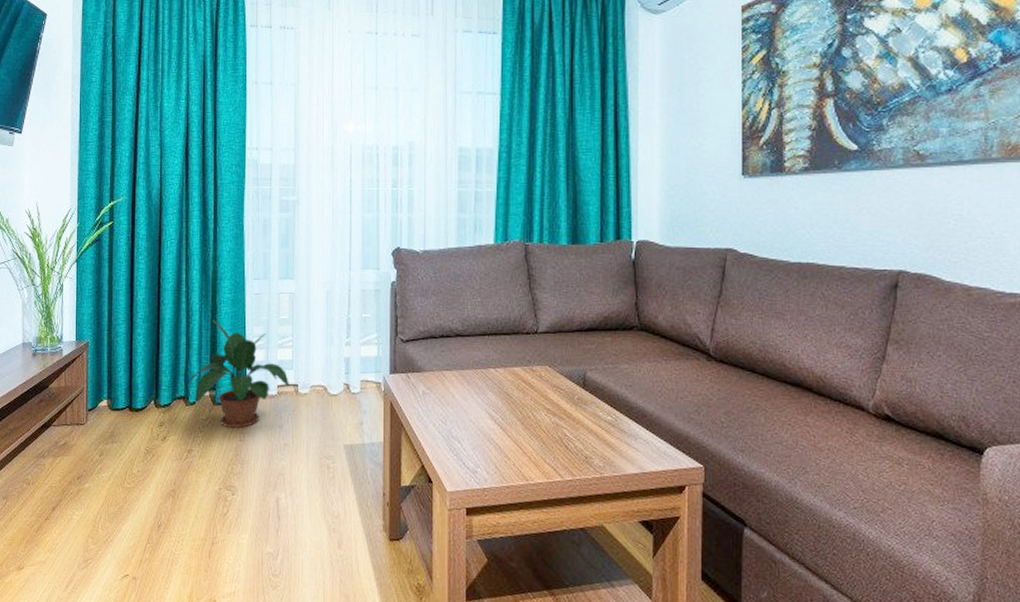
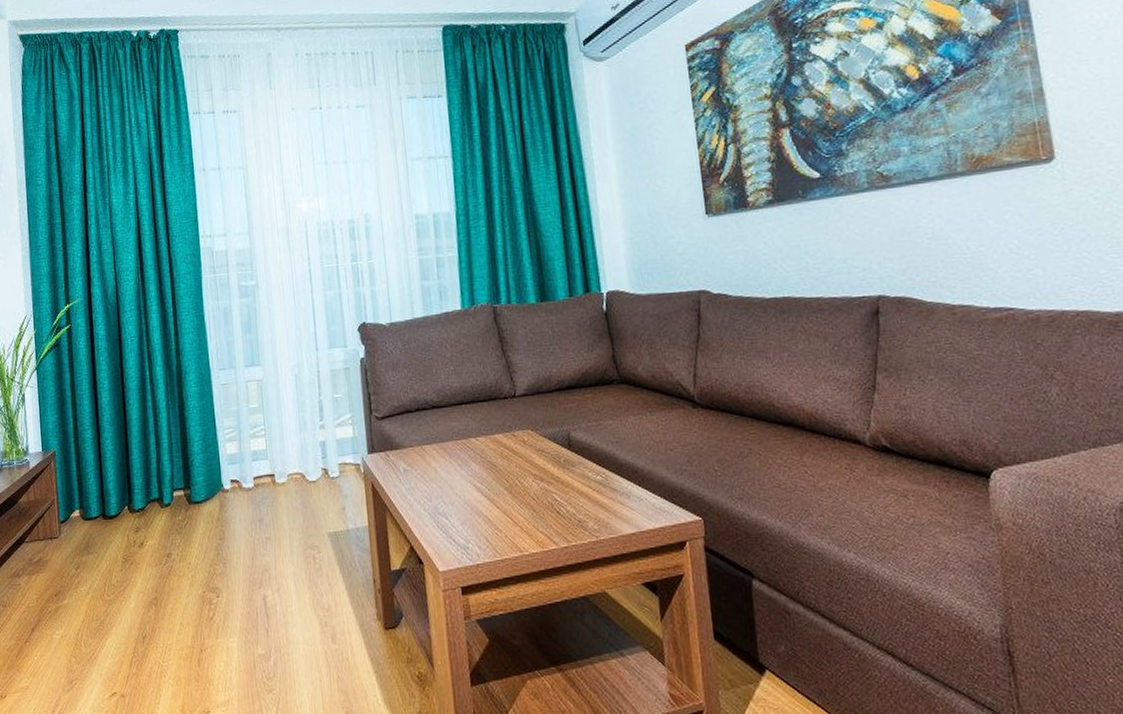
potted plant: present [188,320,289,429] -> none [161,416,266,527]

